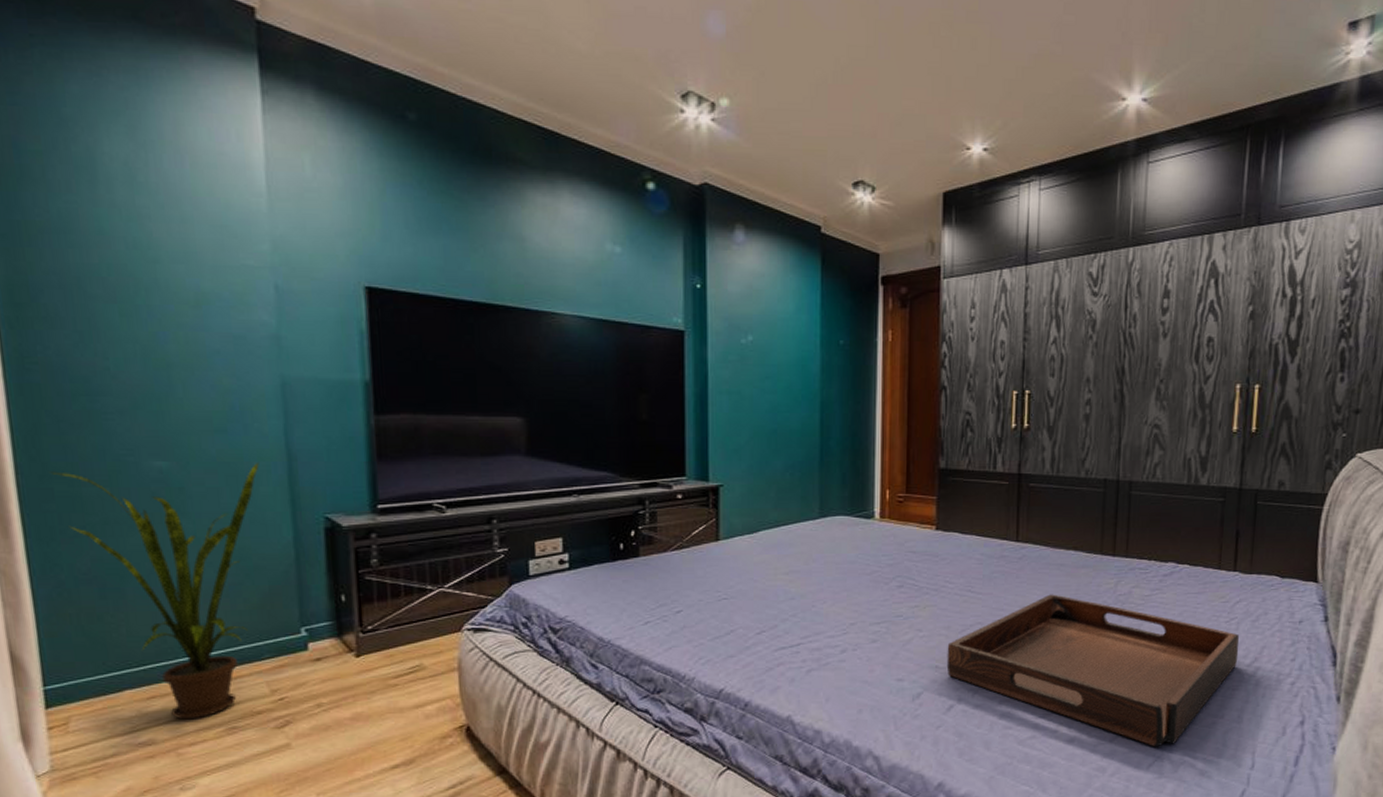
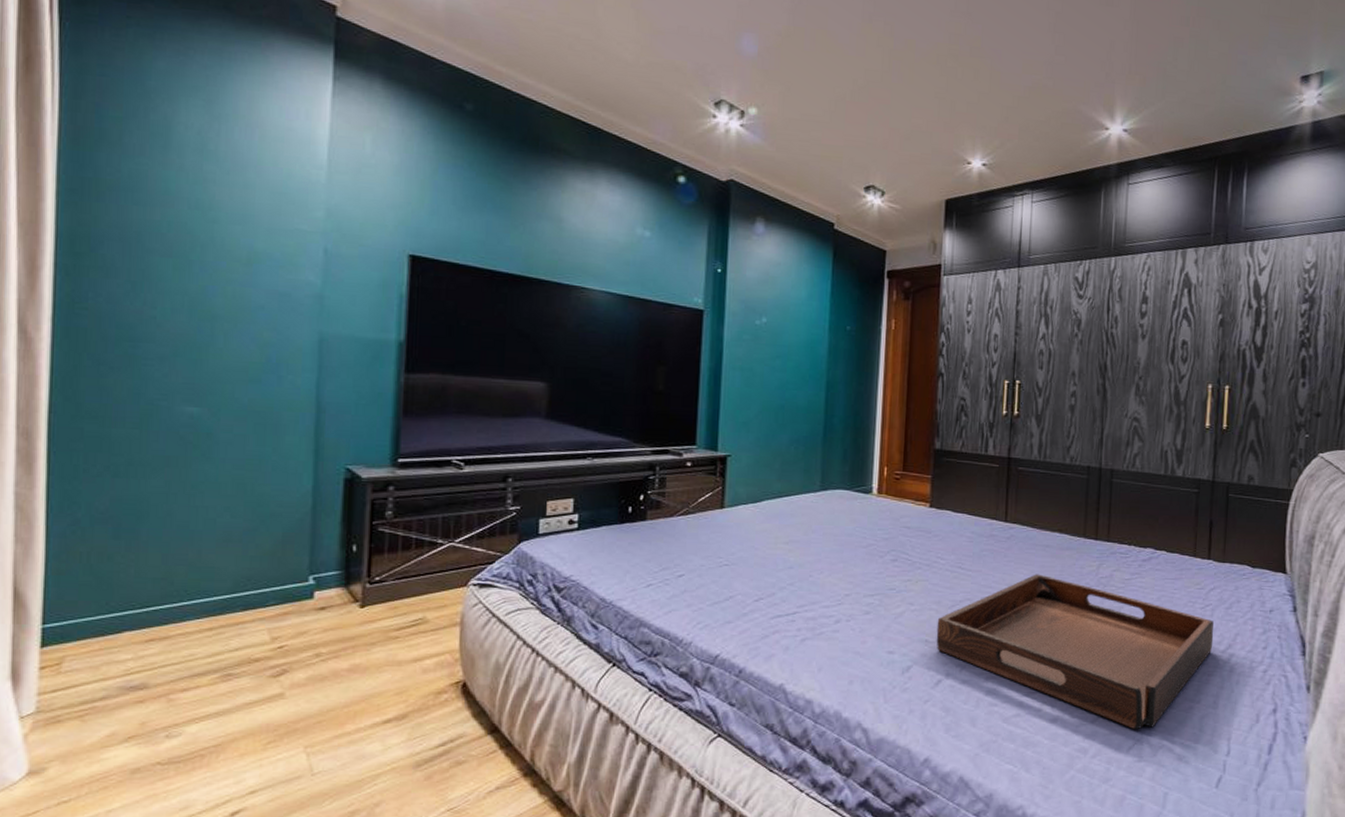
house plant: present [50,461,259,720] -> none [83,412,288,665]

